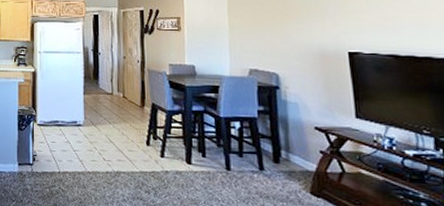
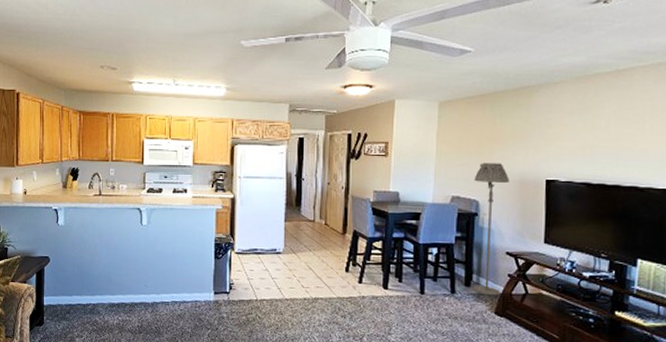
floor lamp: none [270,36,315,174] -> present [474,163,510,296]

